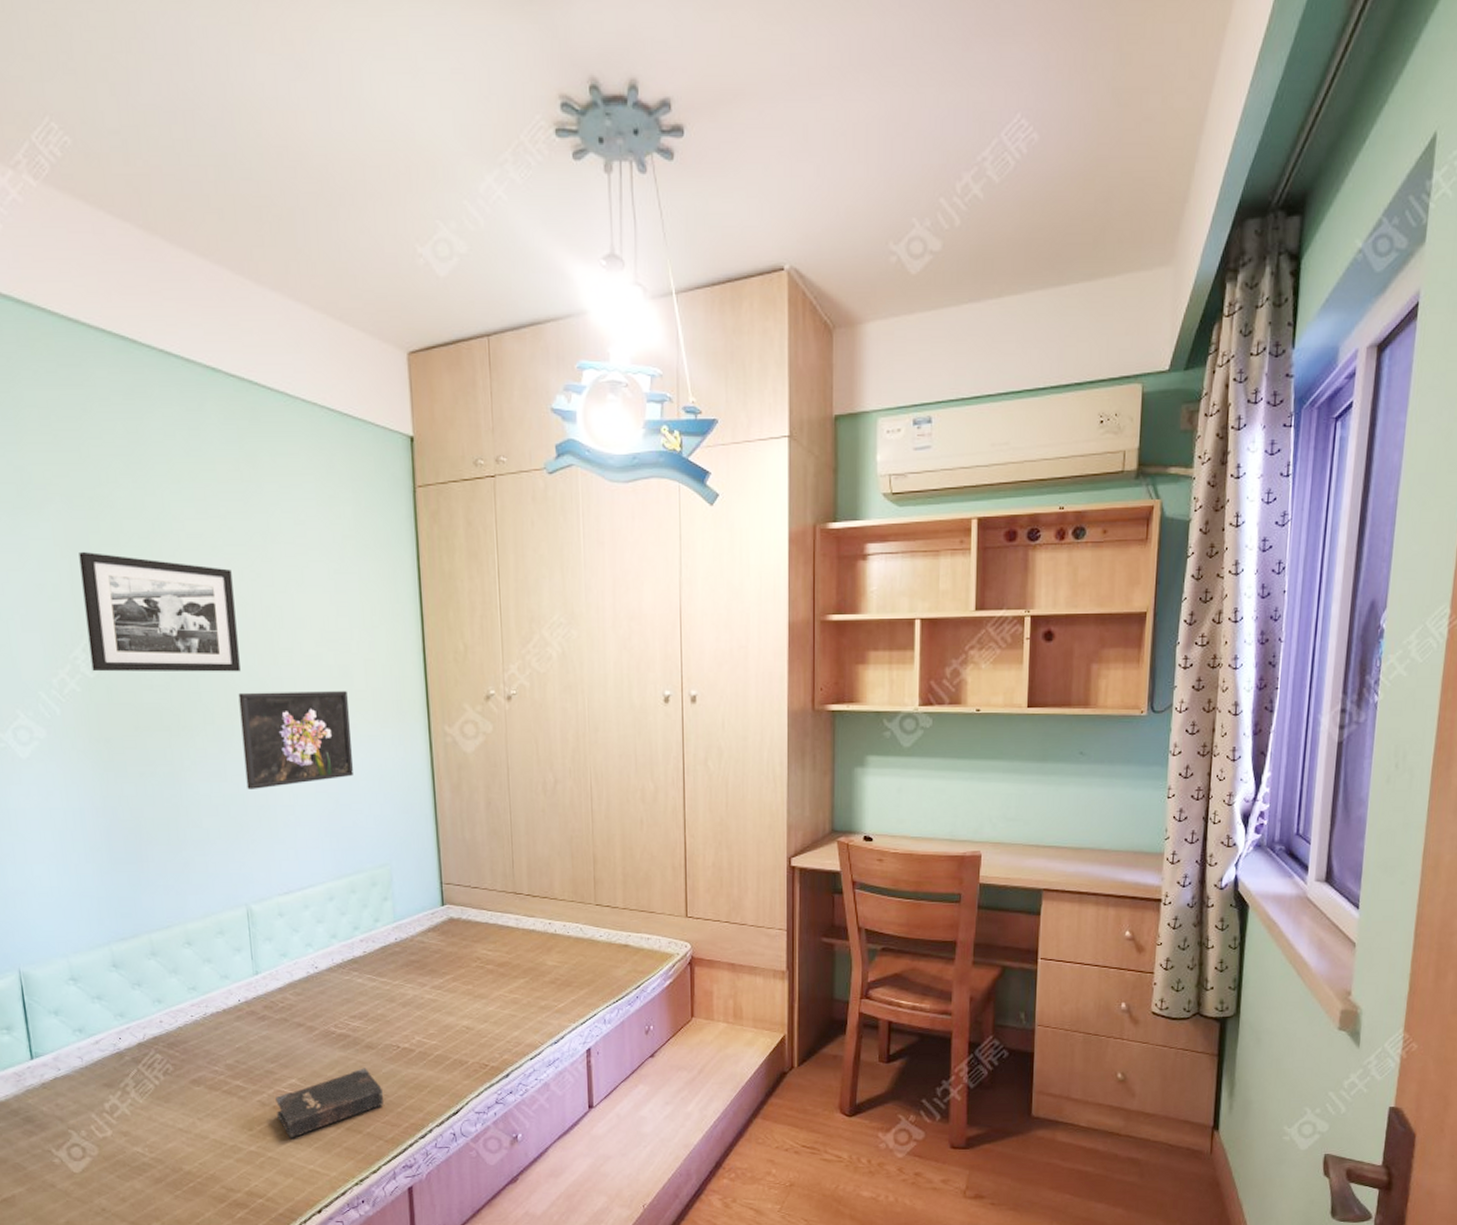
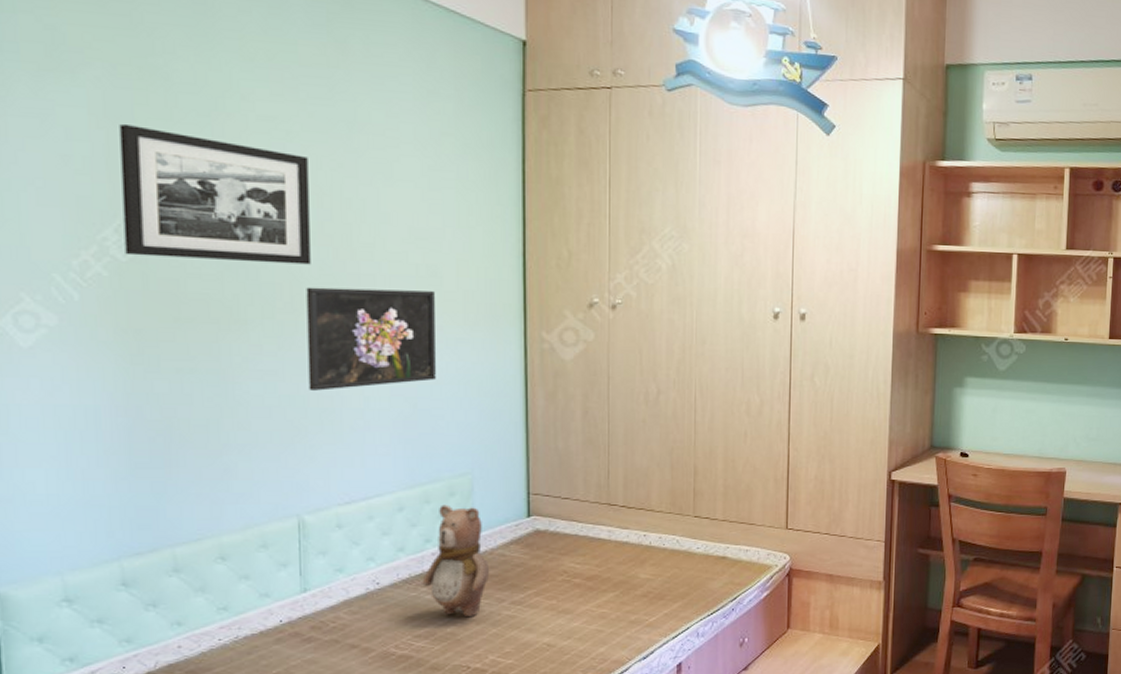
teddy bear: none [353,894,412,1000] -> present [422,504,490,617]

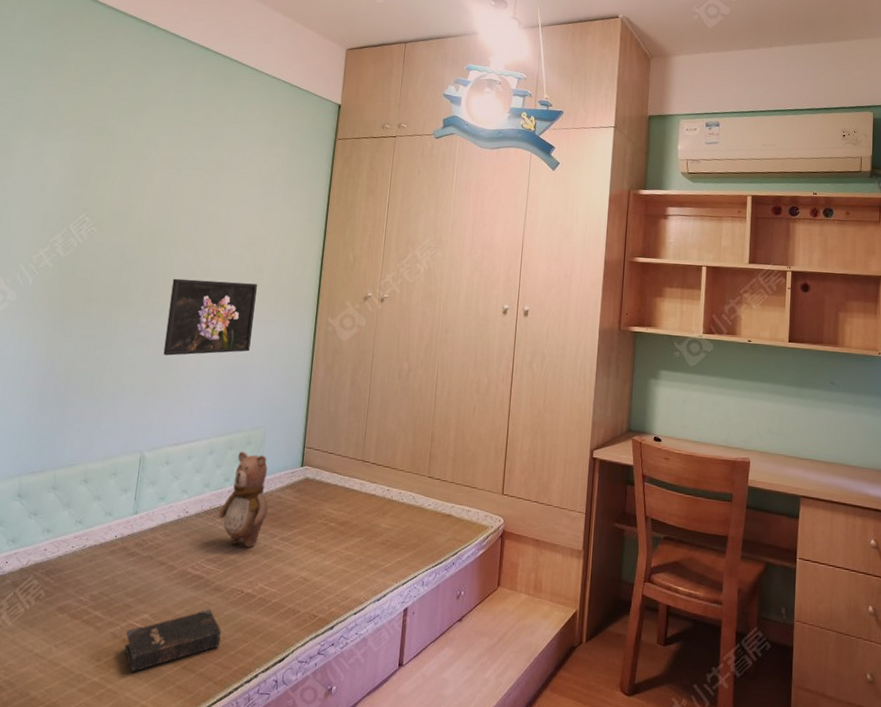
picture frame: present [119,123,311,265] -> none [65,164,188,262]

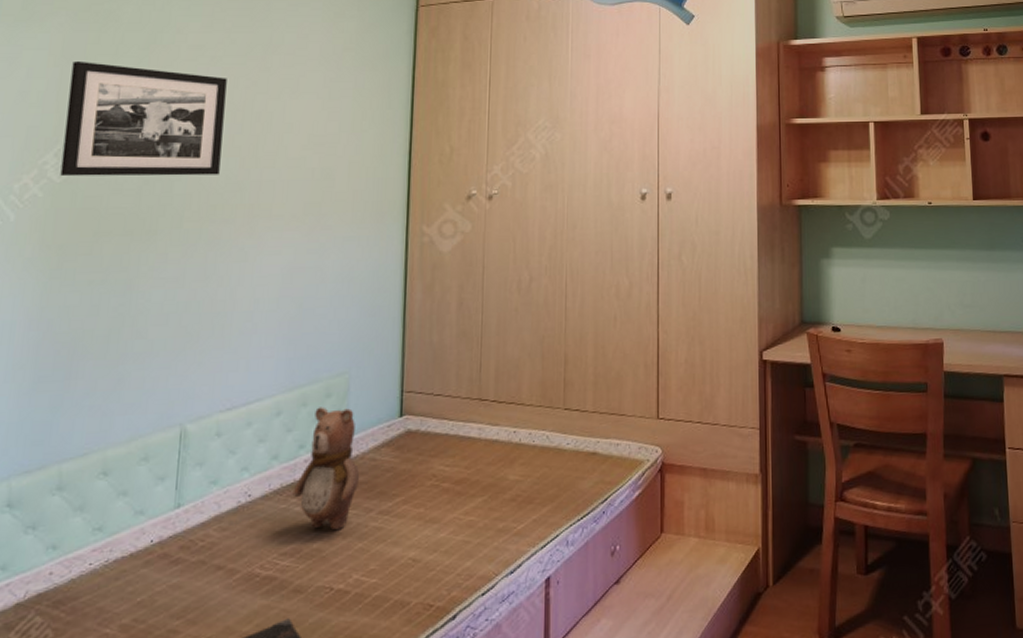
picture frame: none [65,164,188,262] -> present [60,60,227,177]
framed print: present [163,278,257,356] -> none [205,193,327,296]

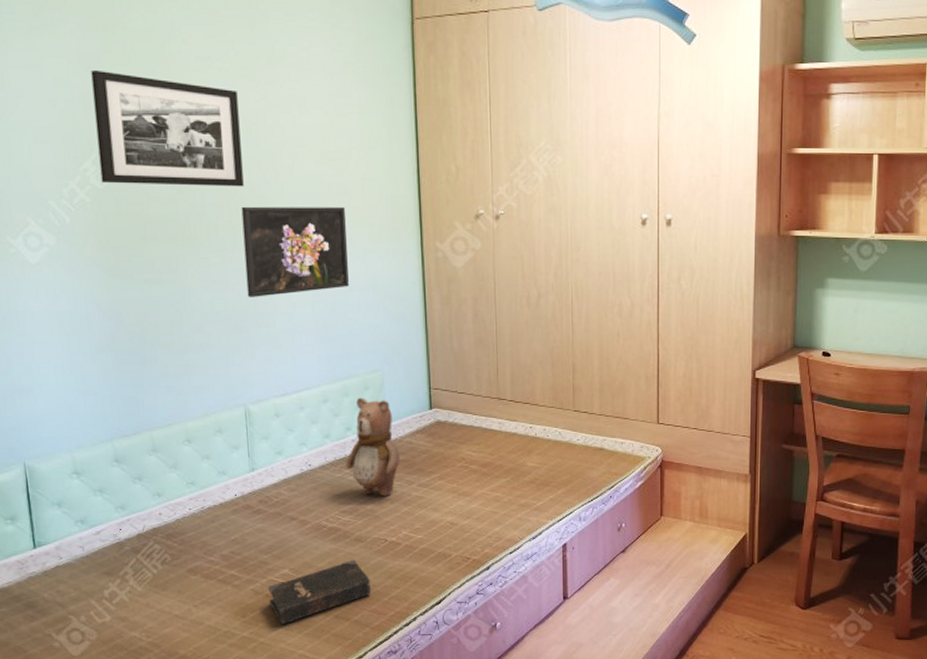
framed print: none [205,193,327,296] -> present [241,206,349,297]

